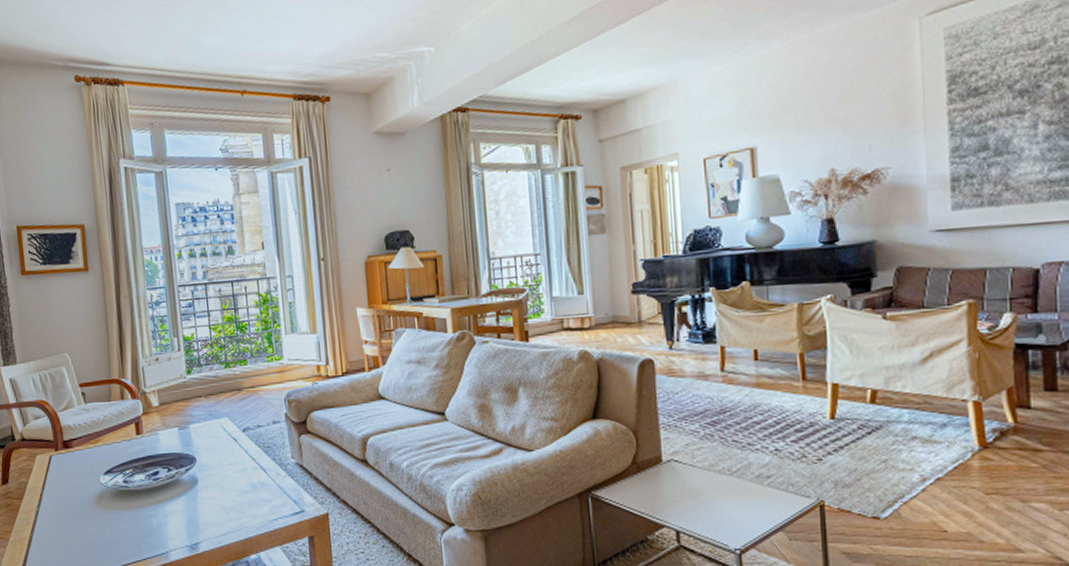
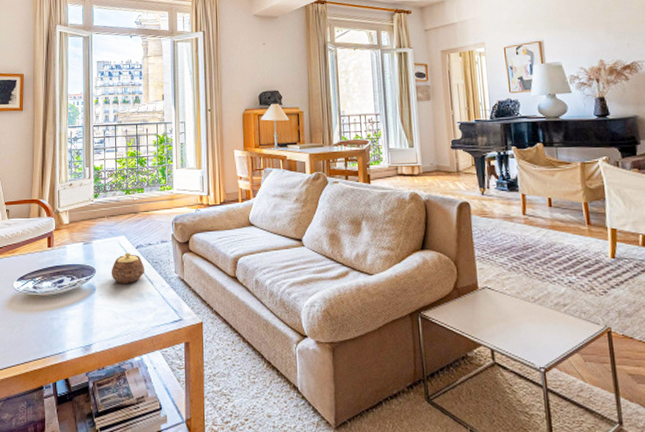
teapot: none [214,437,256,473] -> present [111,253,145,283]

